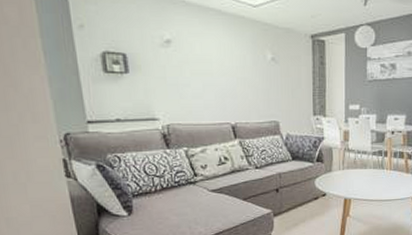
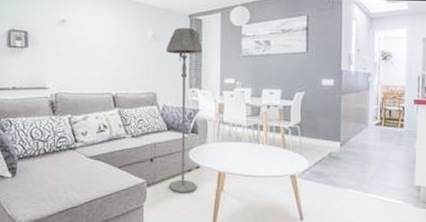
floor lamp: none [287,49,326,221] -> present [166,27,203,193]

